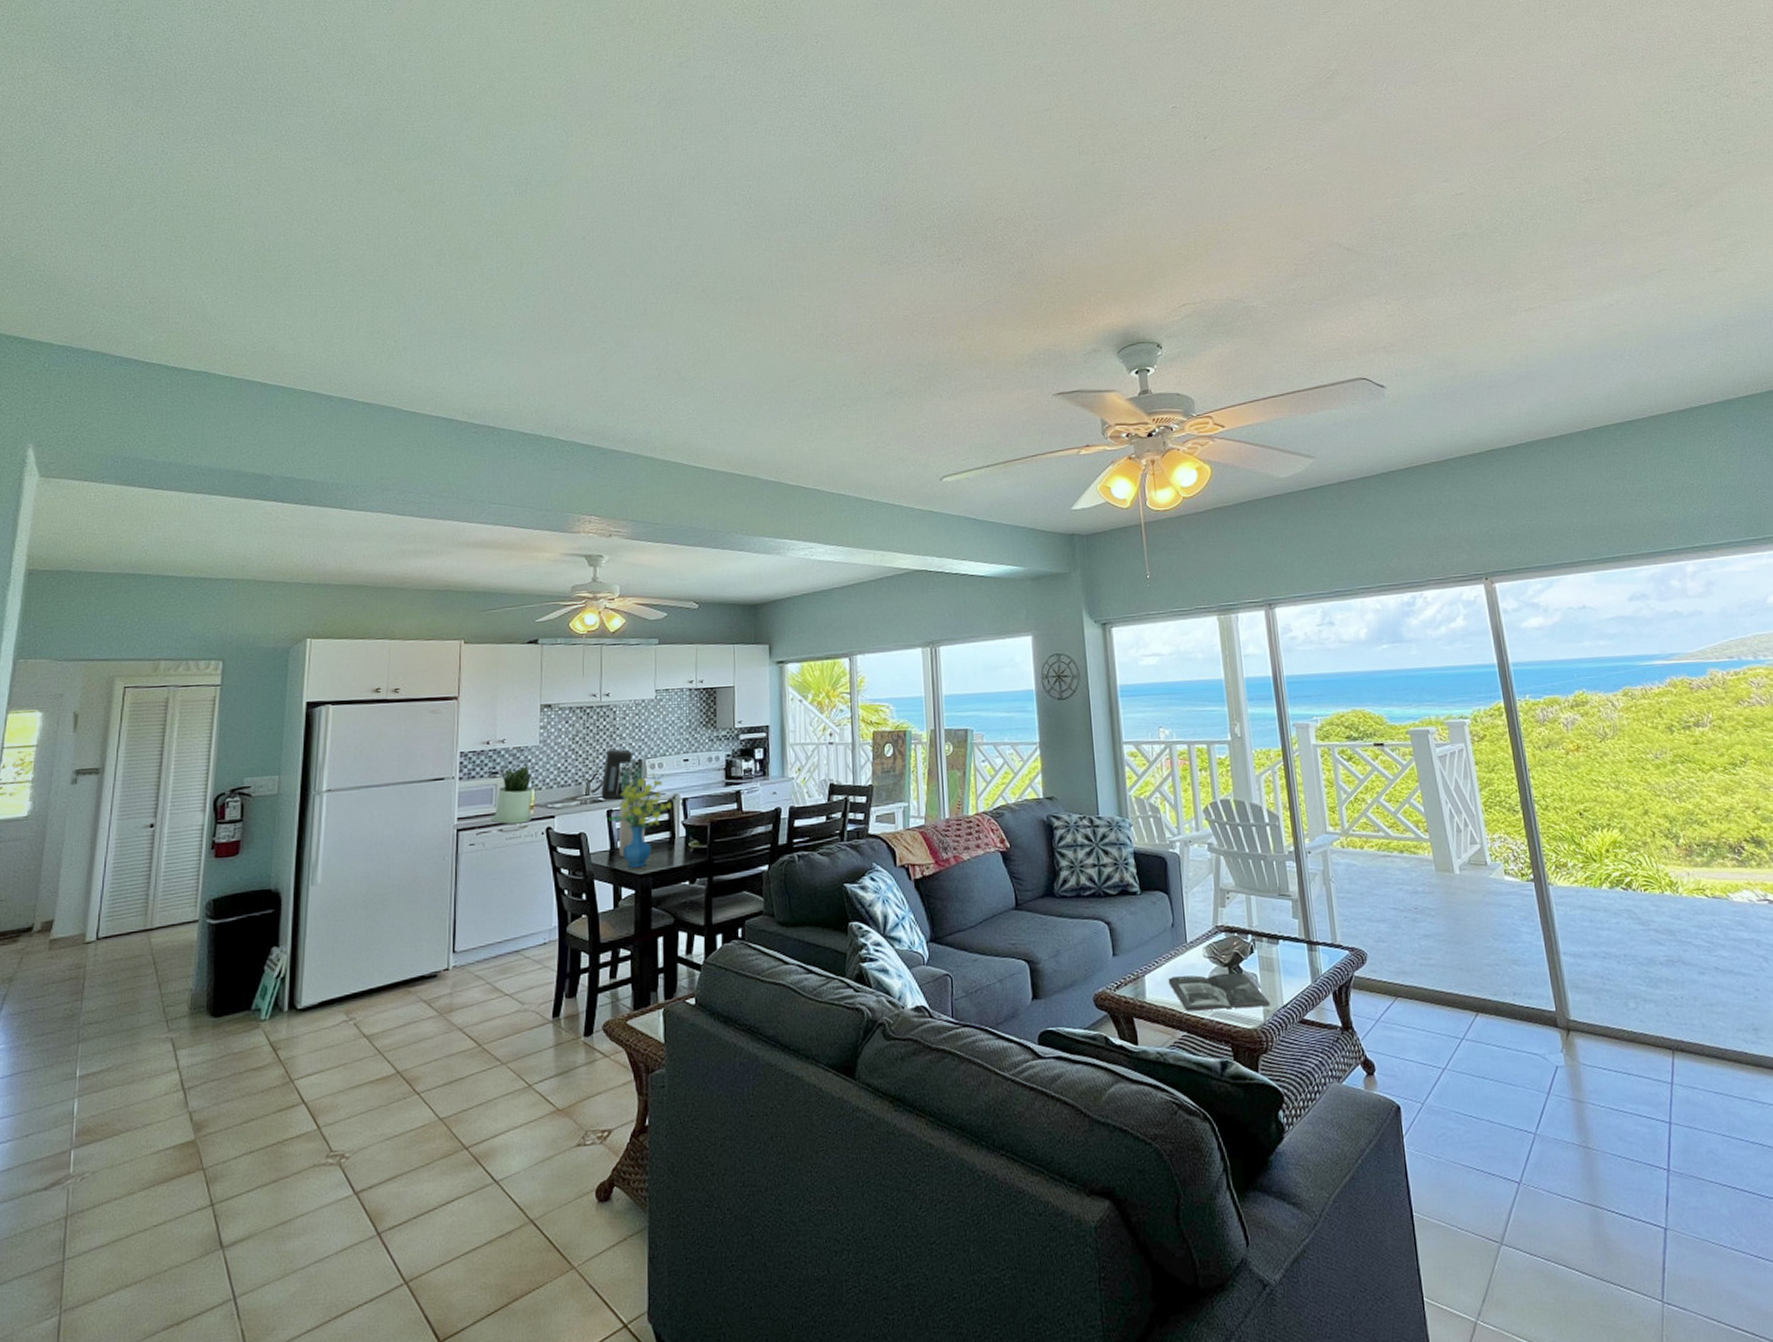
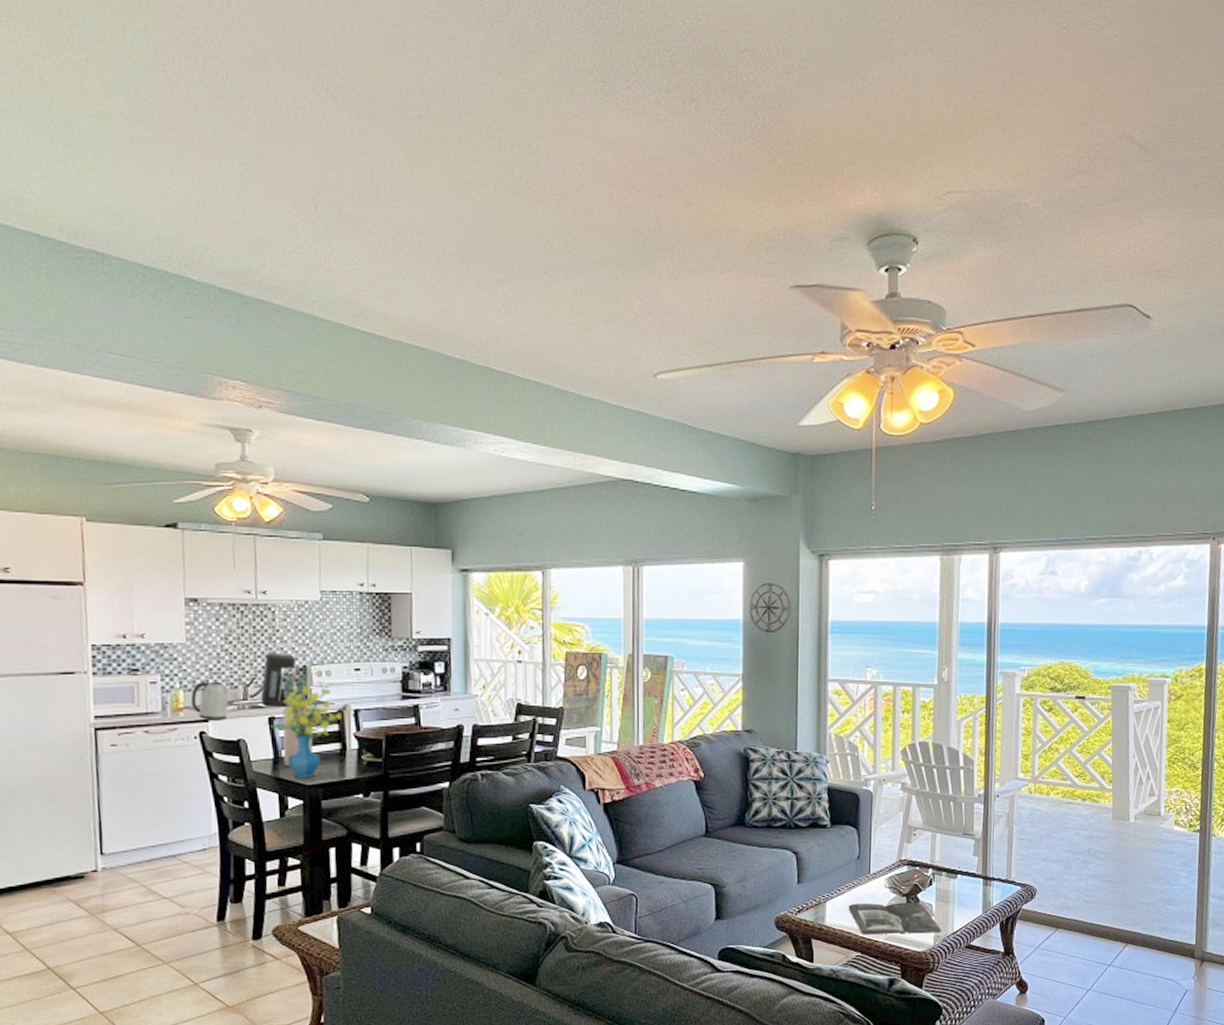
planter: present [491,764,533,825] -> none [133,663,184,726]
kettle: none [540,779,574,817] -> present [190,681,229,721]

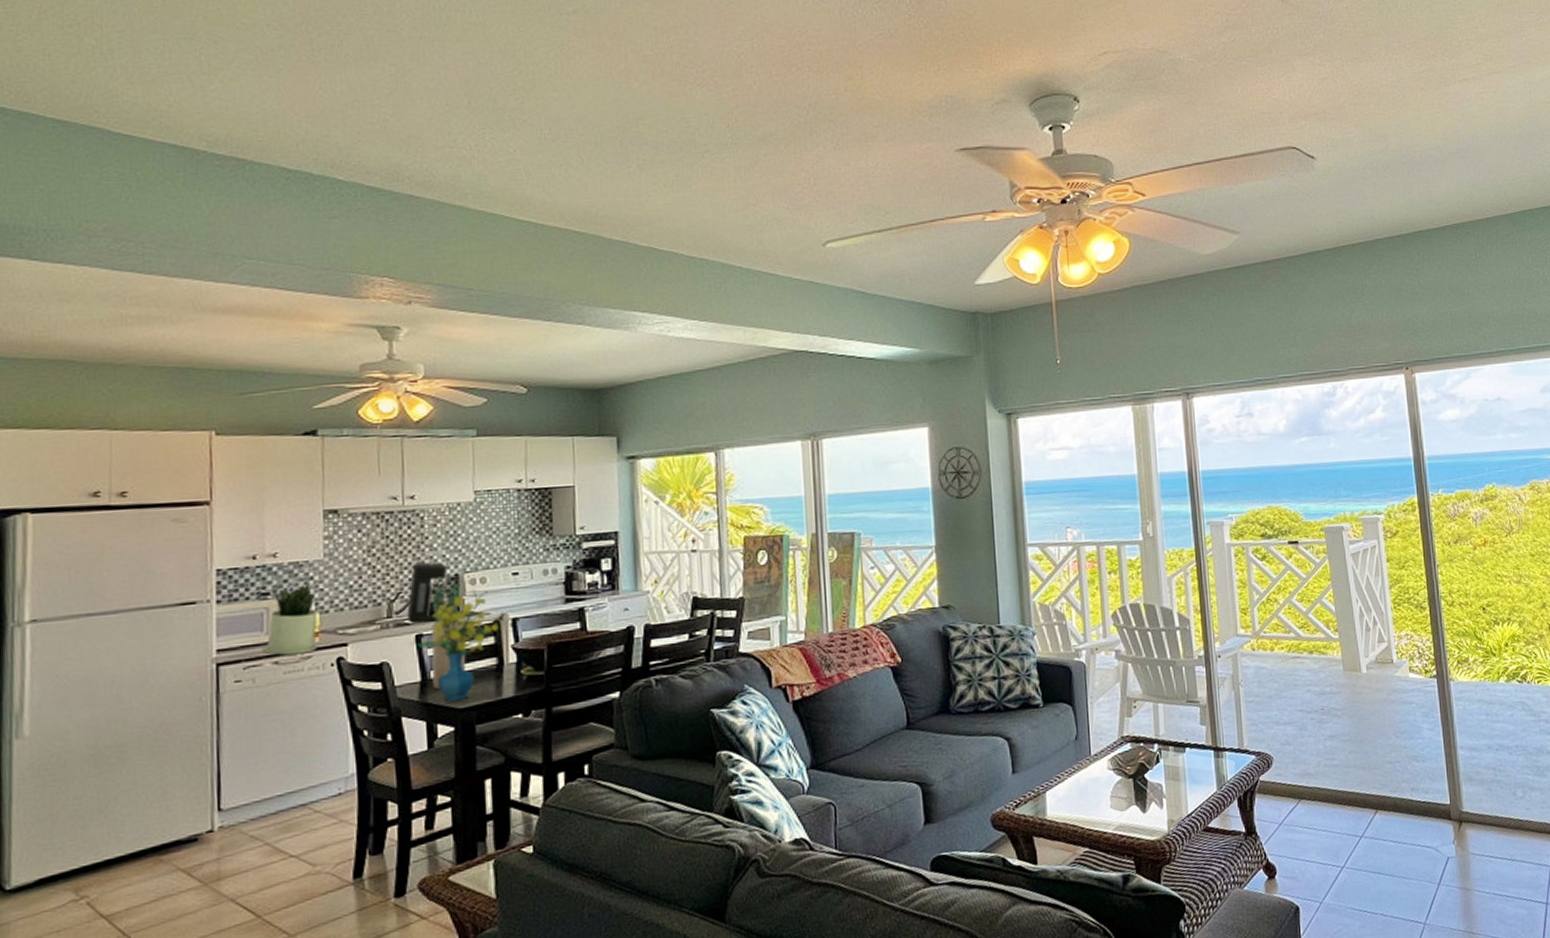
planter: none [133,663,184,726] -> present [262,583,319,656]
kettle: present [190,681,229,721] -> none [327,599,372,645]
magazine: present [848,902,942,935] -> none [1070,783,1175,826]

